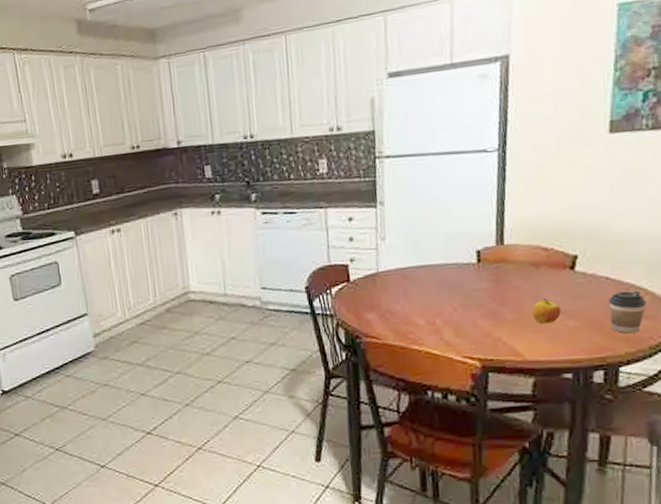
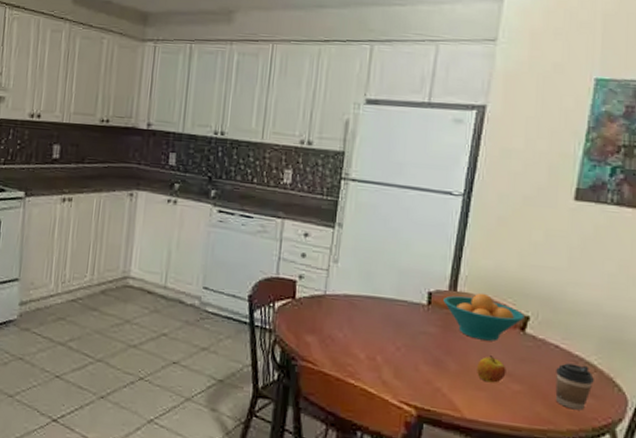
fruit bowl: none [492,241,573,286] -> present [443,292,525,341]

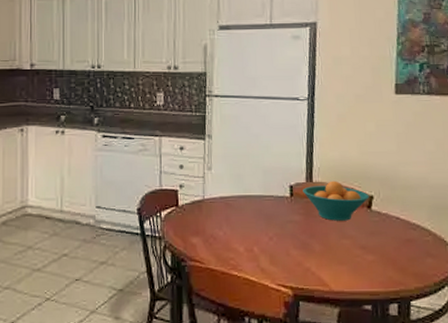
apple: present [476,354,506,383] -> none [336,232,361,257]
coffee cup: present [555,363,594,411] -> none [400,231,430,270]

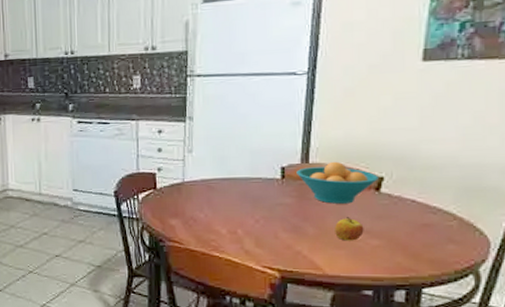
apple: none [336,232,361,257] -> present [333,216,364,241]

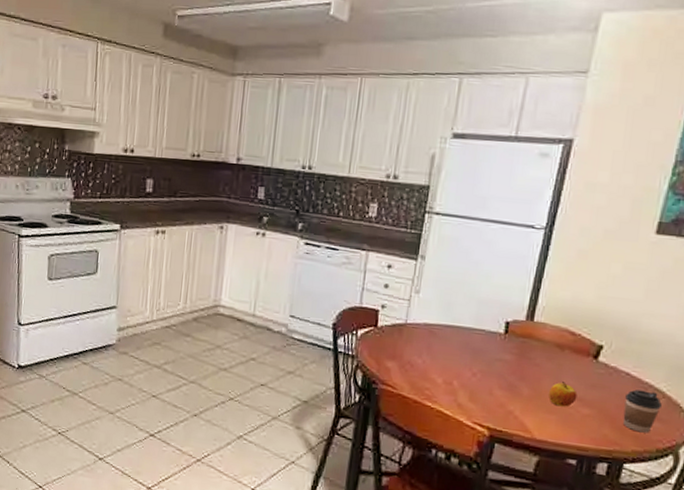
fruit bowl: present [296,161,379,204] -> none [520,322,598,369]
coffee cup: none [414,215,454,256] -> present [622,389,662,433]

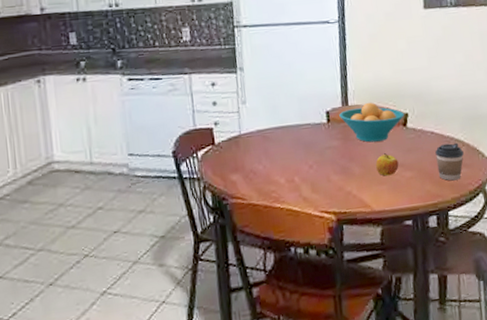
fruit bowl: none [520,322,598,369] -> present [339,102,404,143]

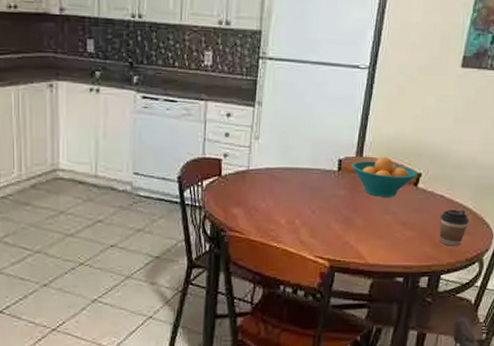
apple: present [375,152,399,176] -> none [377,208,402,232]

